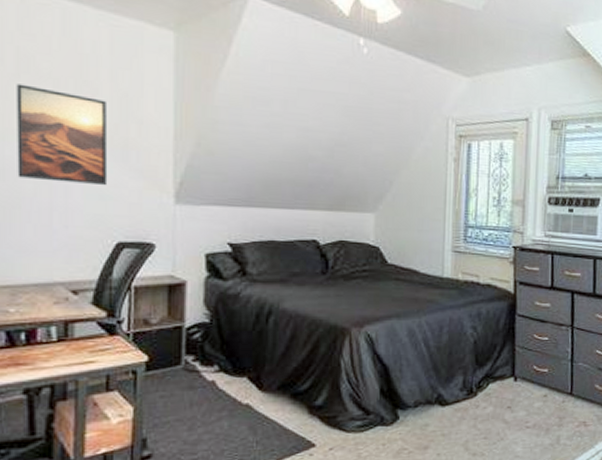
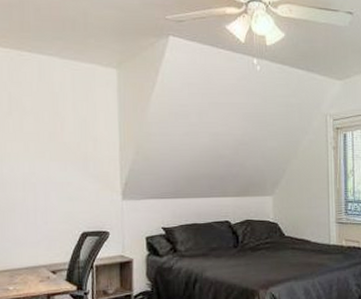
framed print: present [16,84,108,186] -> none [9,119,74,190]

